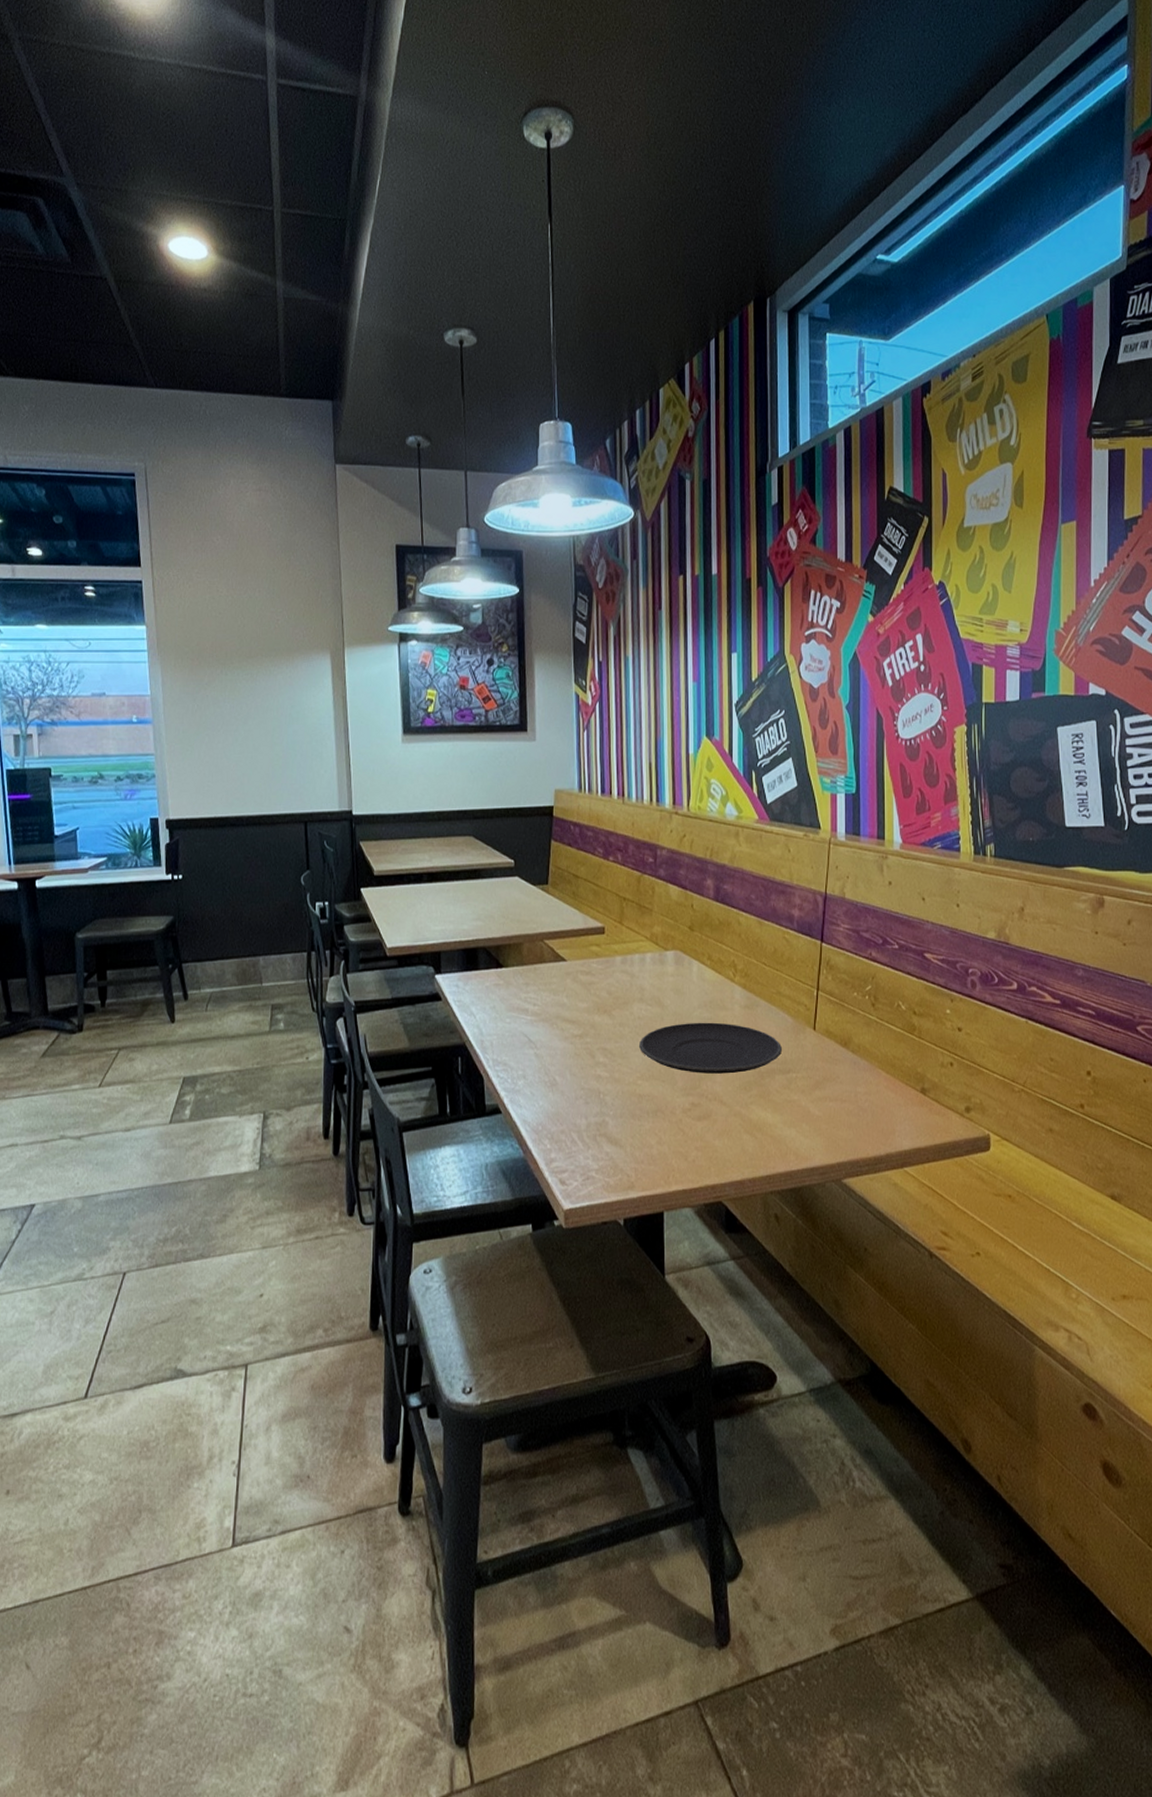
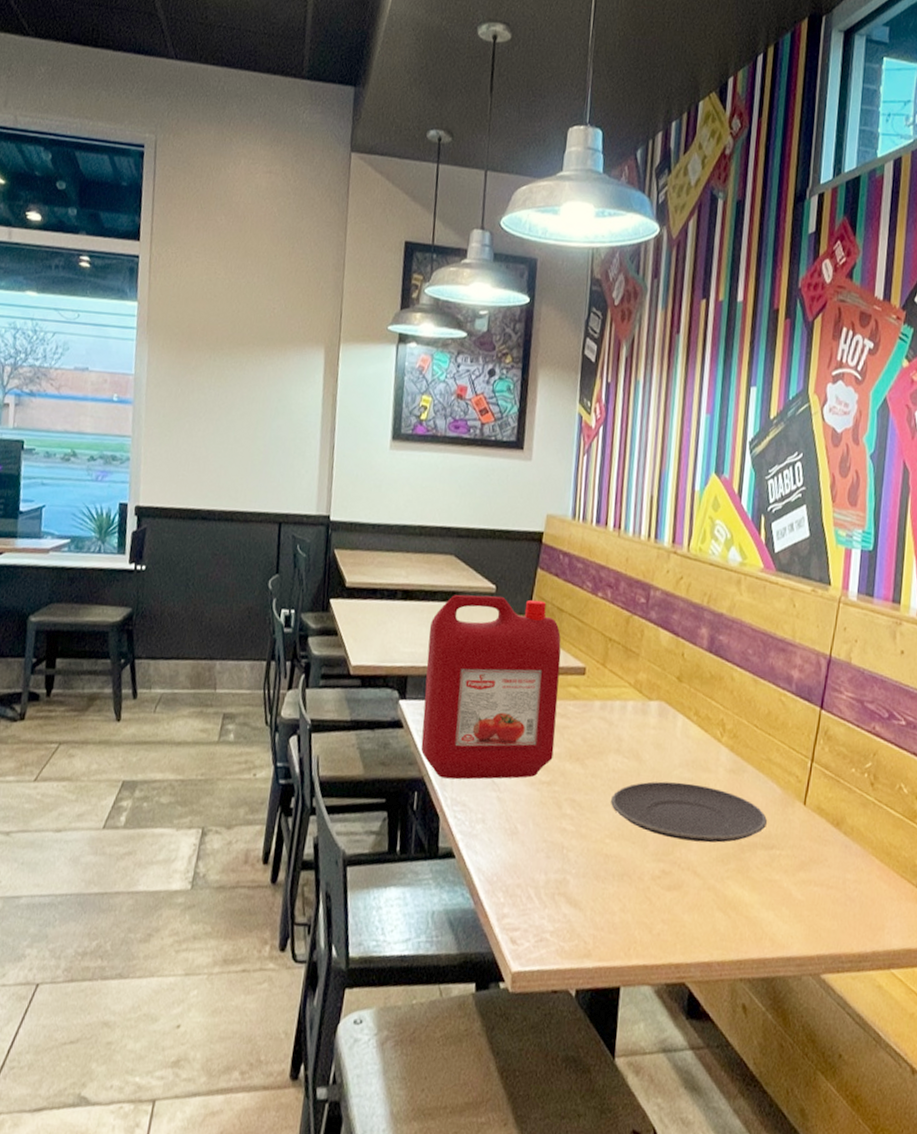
ketchup jug: none [456,869,583,1042] -> present [420,594,561,780]

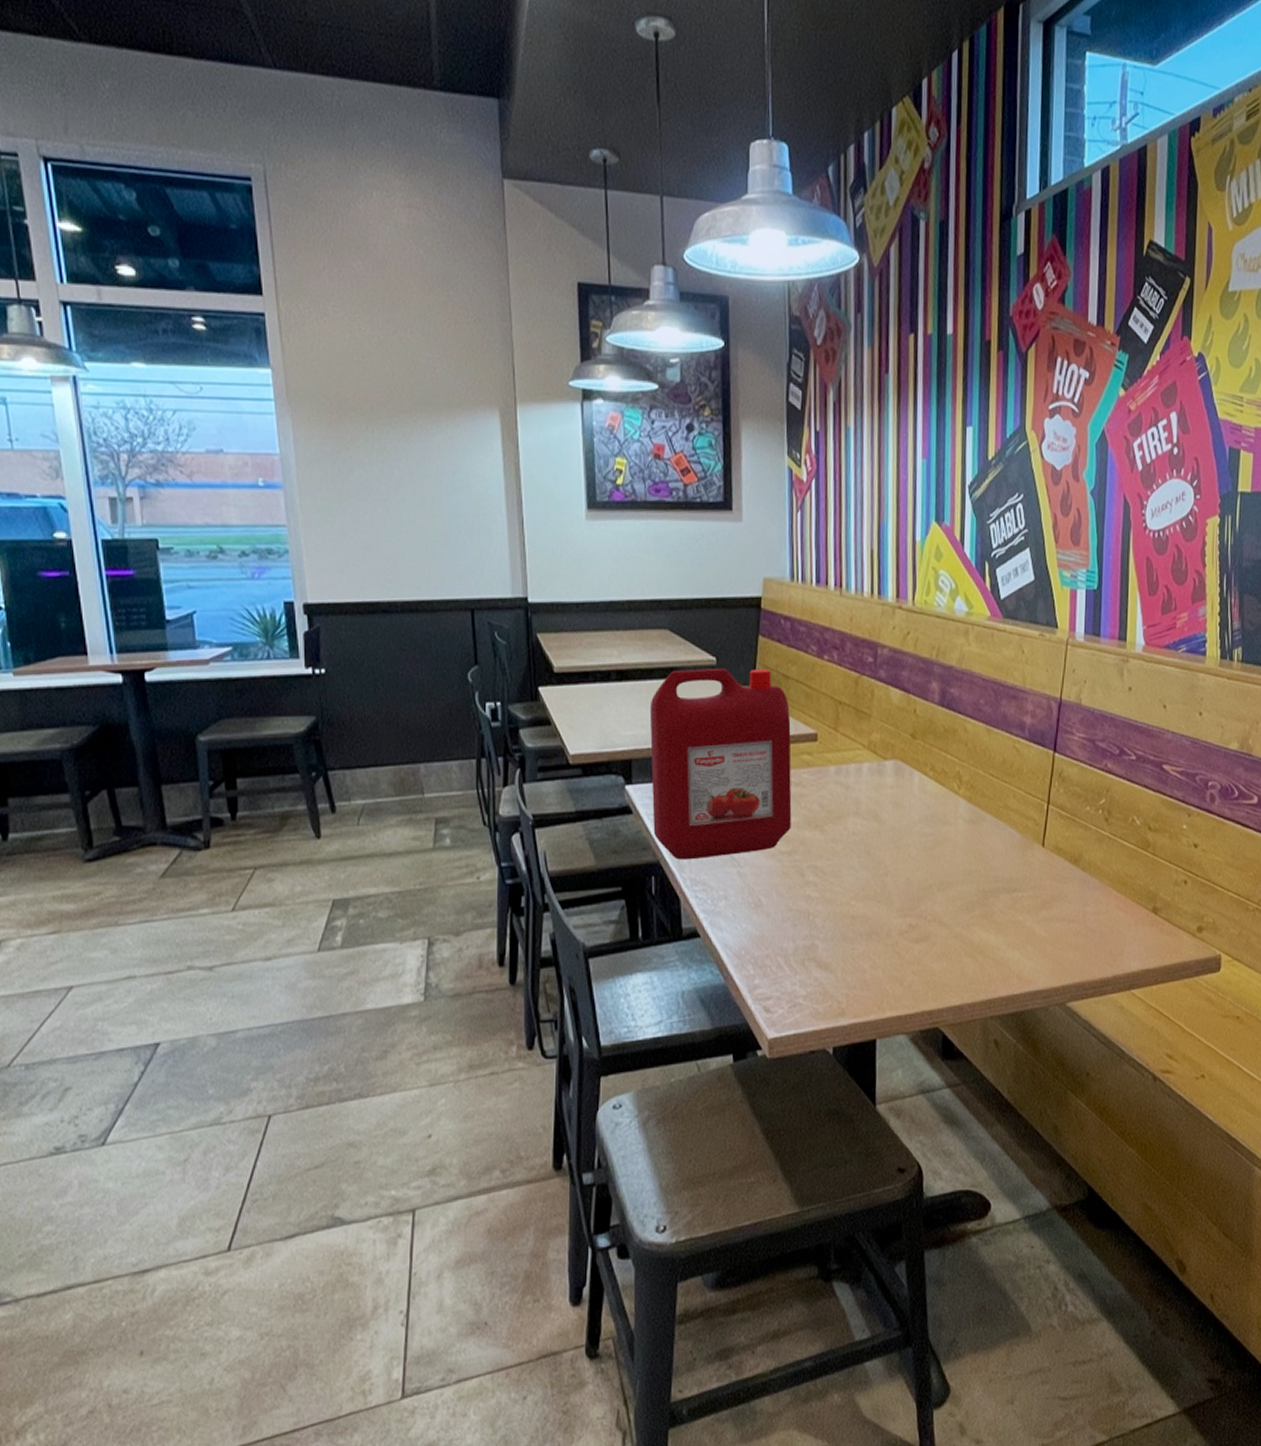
plate: present [611,781,768,843] -> none [854,838,1009,893]

